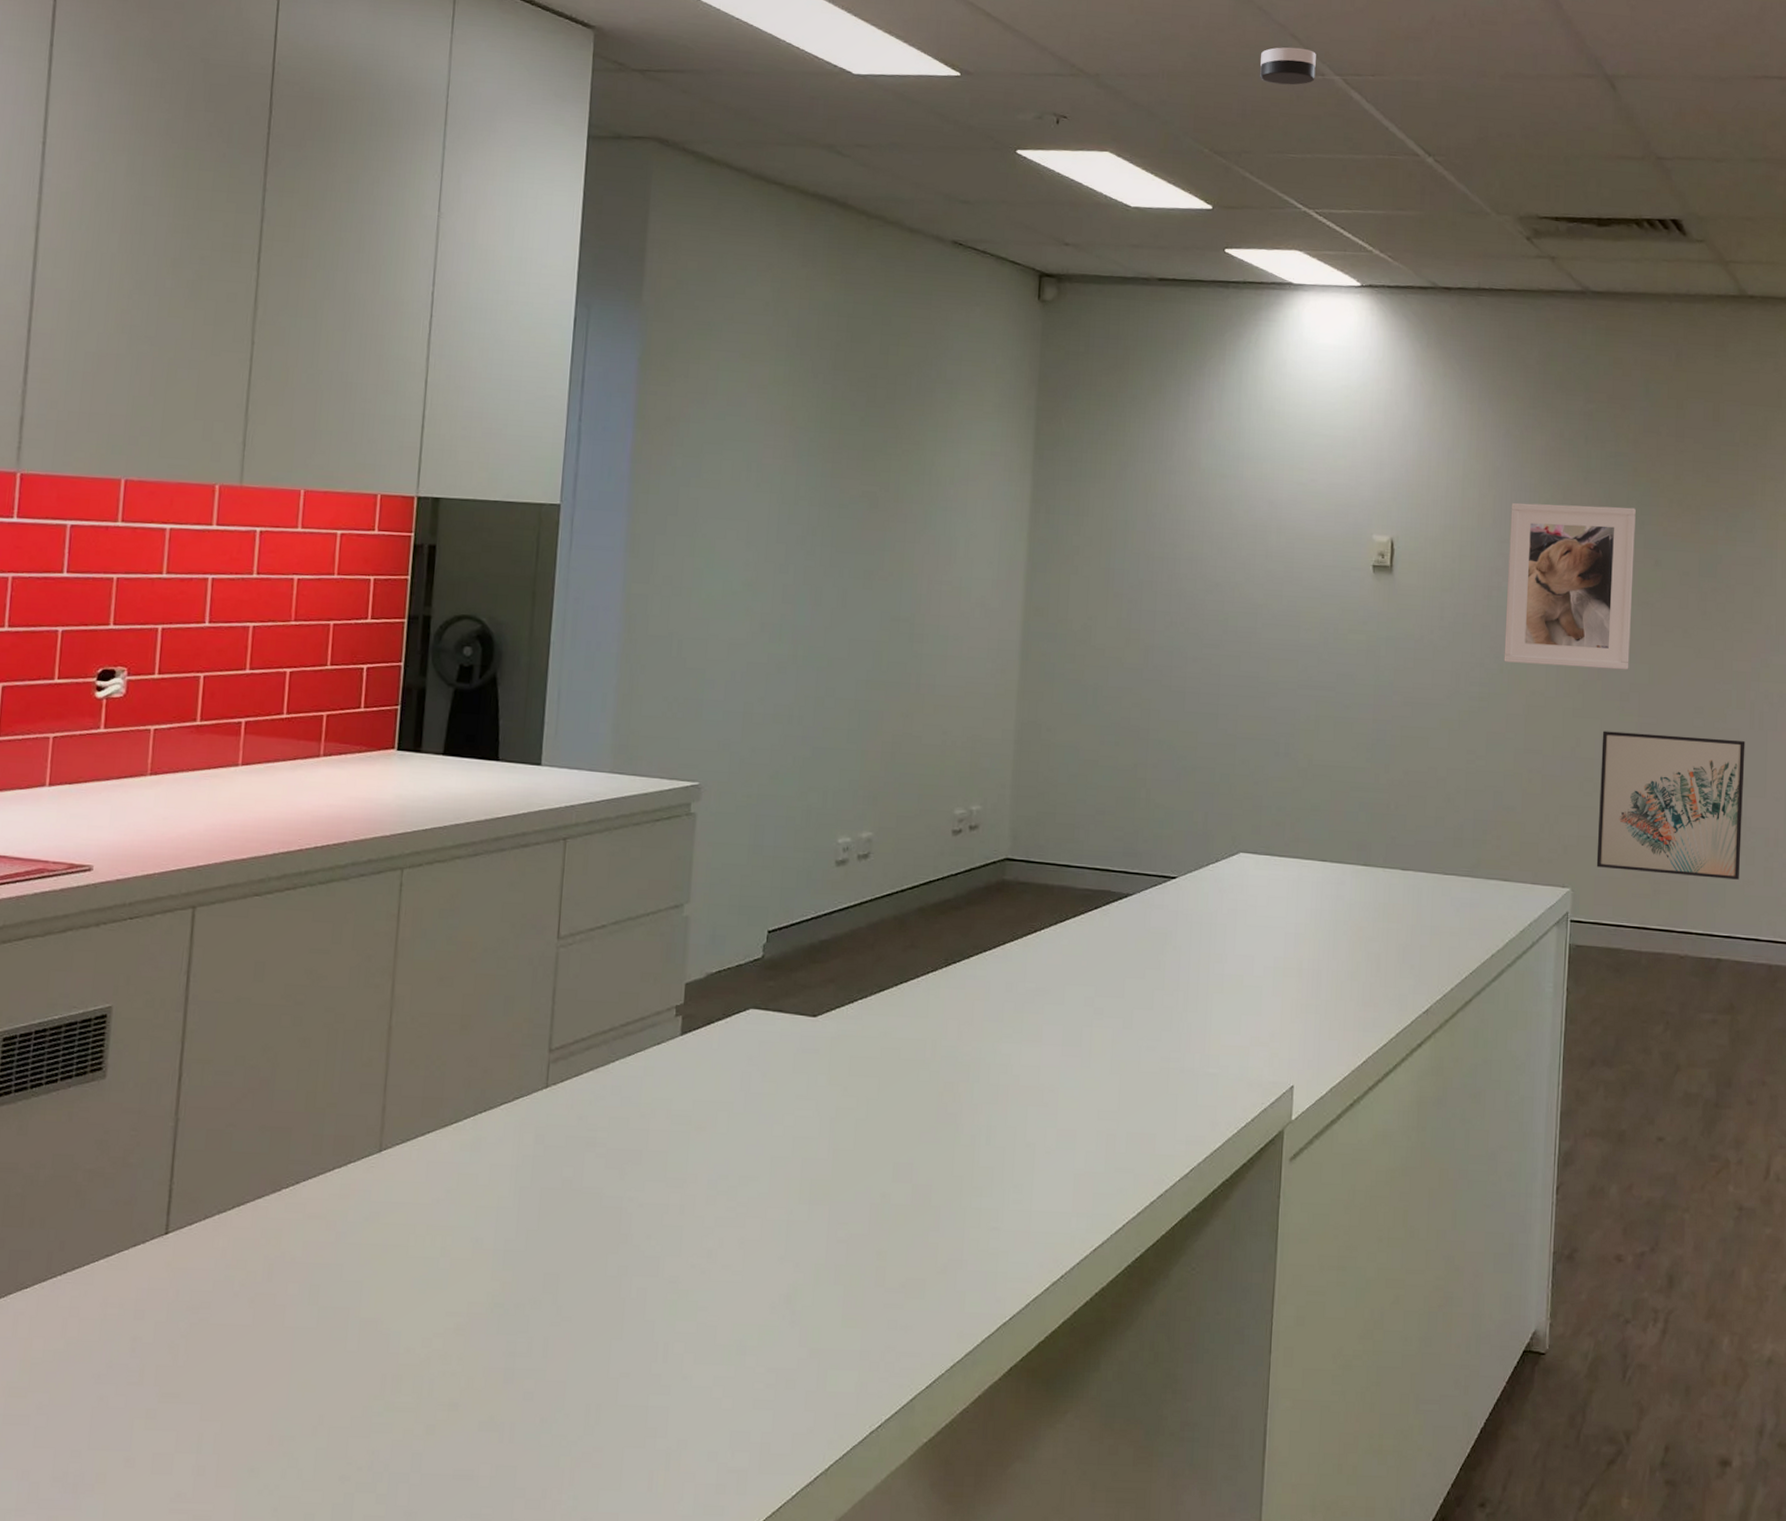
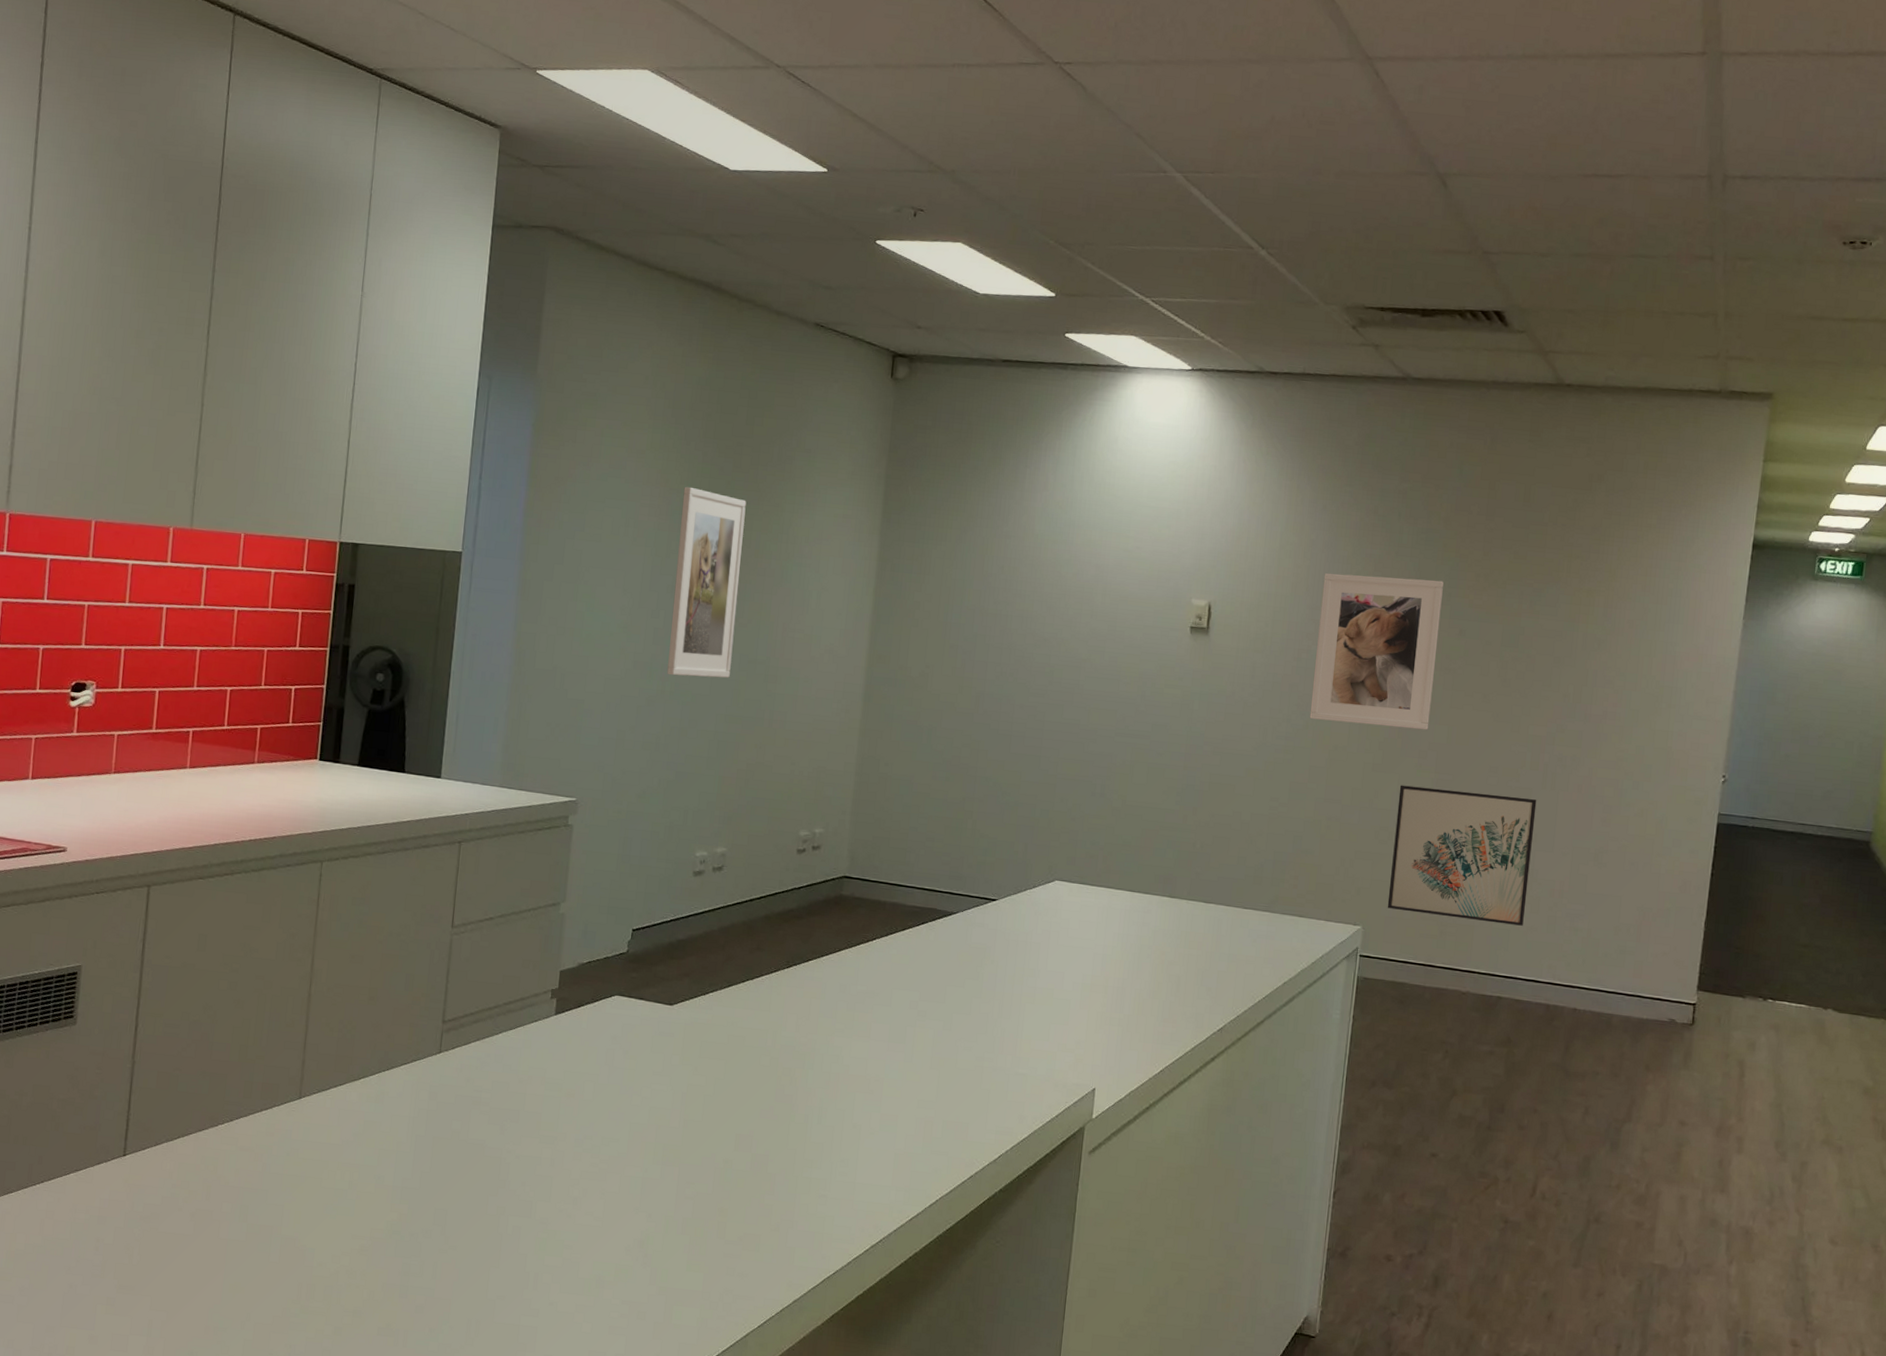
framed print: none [799,424,883,639] -> present [667,486,747,678]
smoke detector: present [1260,46,1316,85] -> none [1105,145,1160,182]

